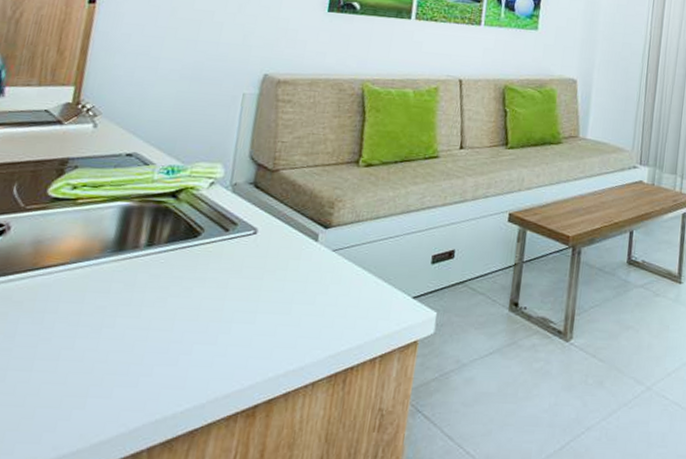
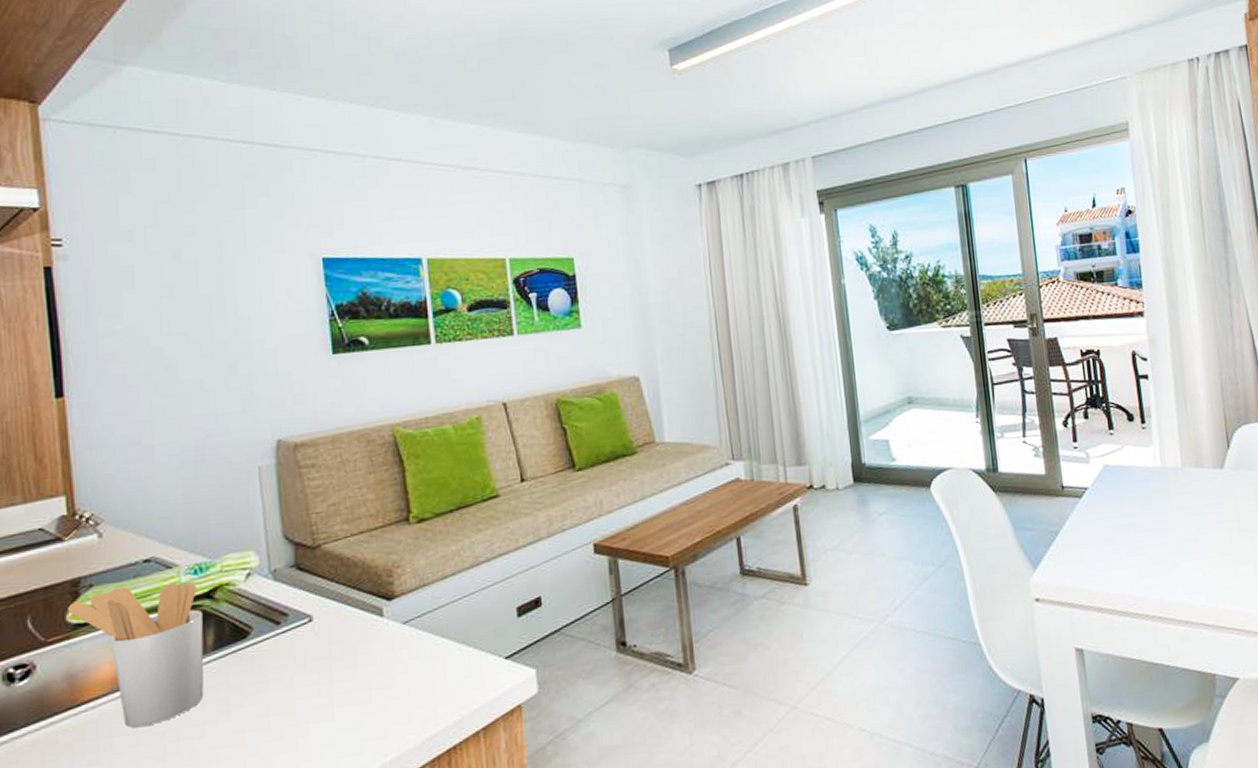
utensil holder: none [51,173,166,299] -> present [68,583,204,728]

